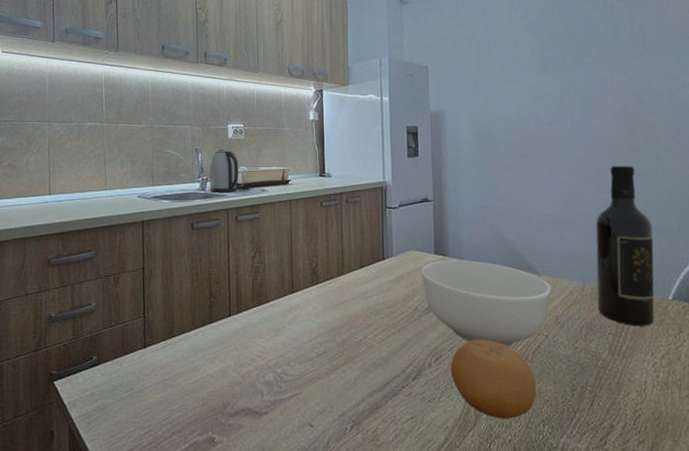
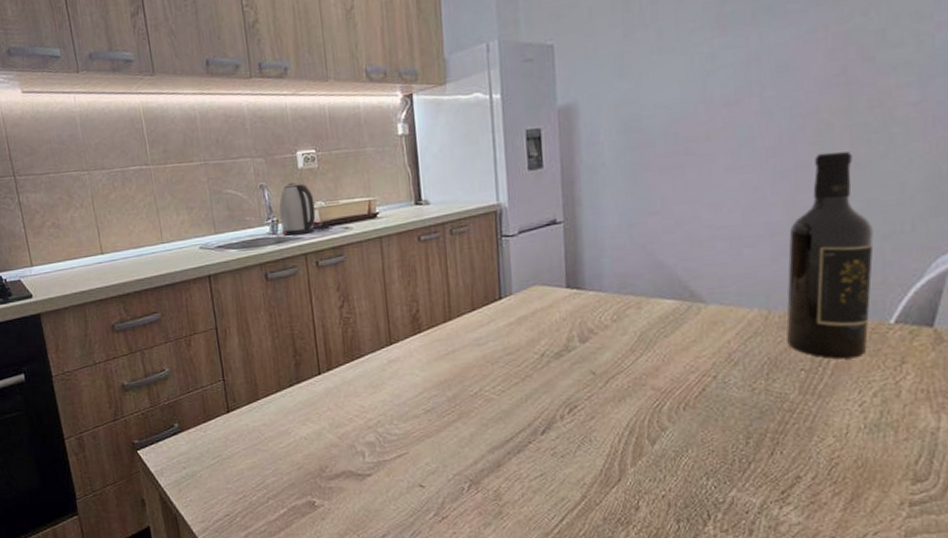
bowl: present [420,260,552,346] -> none [548,292,724,392]
fruit: present [450,339,537,419] -> none [588,384,700,473]

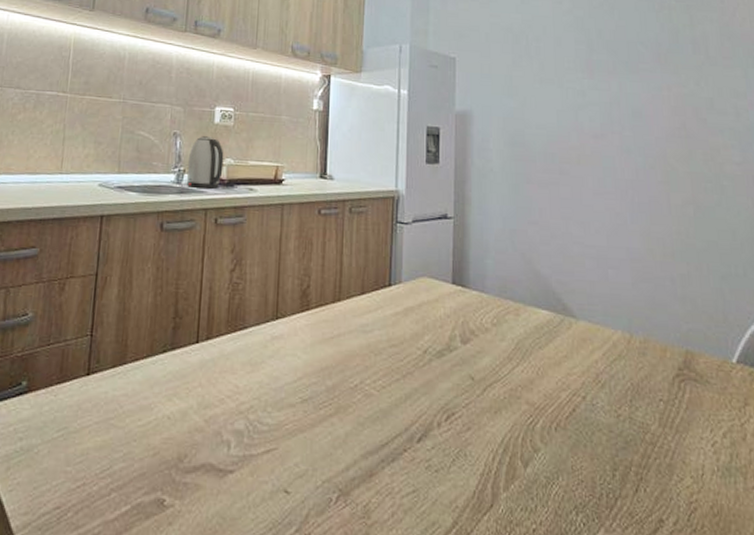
wine bottle: present [786,151,874,359] -> none [646,192,716,394]

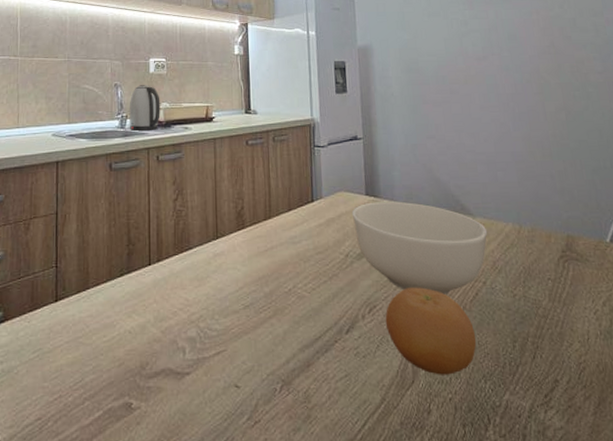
bowl: none [434,292,592,407] -> present [351,201,488,295]
fruit: none [464,395,570,502] -> present [385,287,477,375]

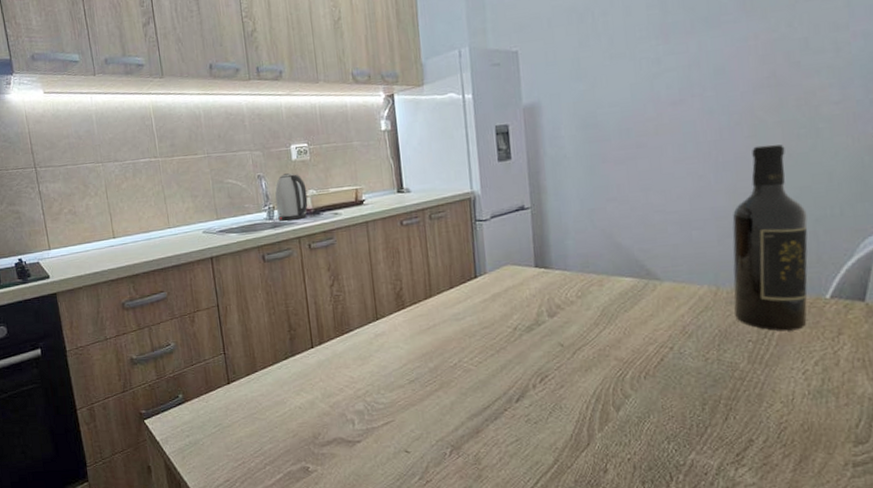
bowl: present [351,201,488,295] -> none [519,271,678,362]
fruit: present [385,287,477,375] -> none [558,355,660,438]
wine bottle: none [528,102,594,271] -> present [732,144,808,331]

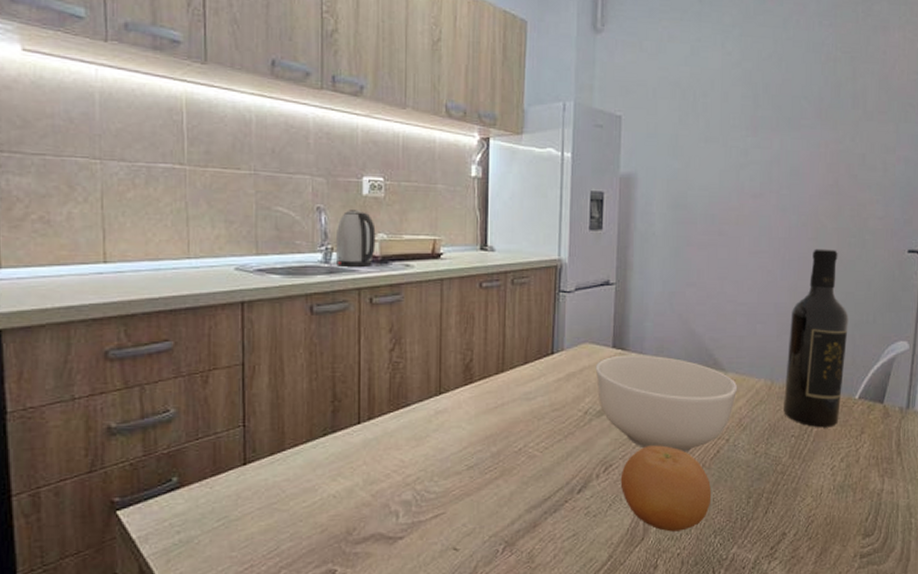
bowl: none [519,271,678,362] -> present [595,355,738,452]
fruit: none [558,355,660,438] -> present [620,445,712,532]

